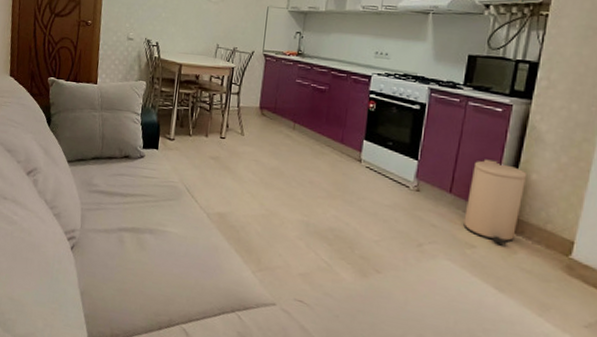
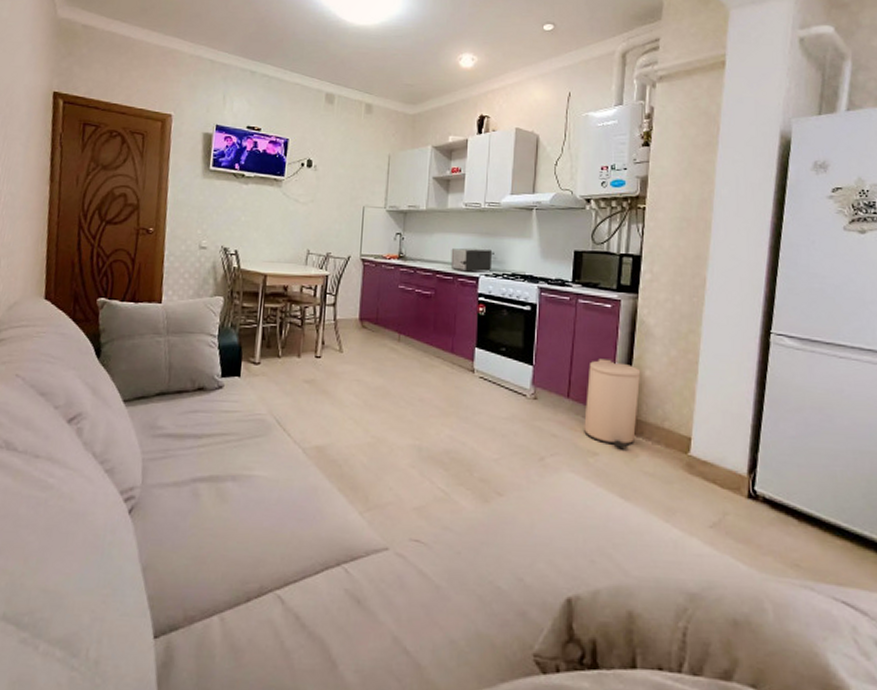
toaster: none [345,48,387,71] -> present [450,248,493,273]

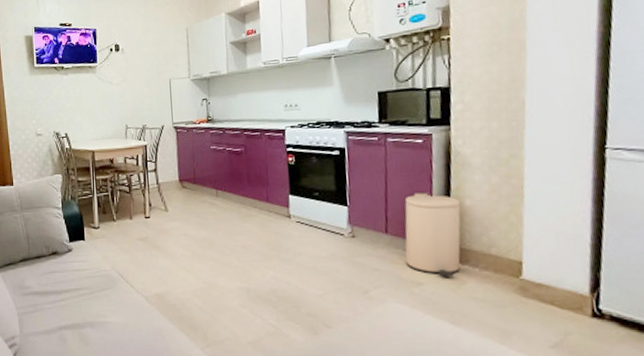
toaster: present [450,248,493,273] -> none [255,102,297,127]

